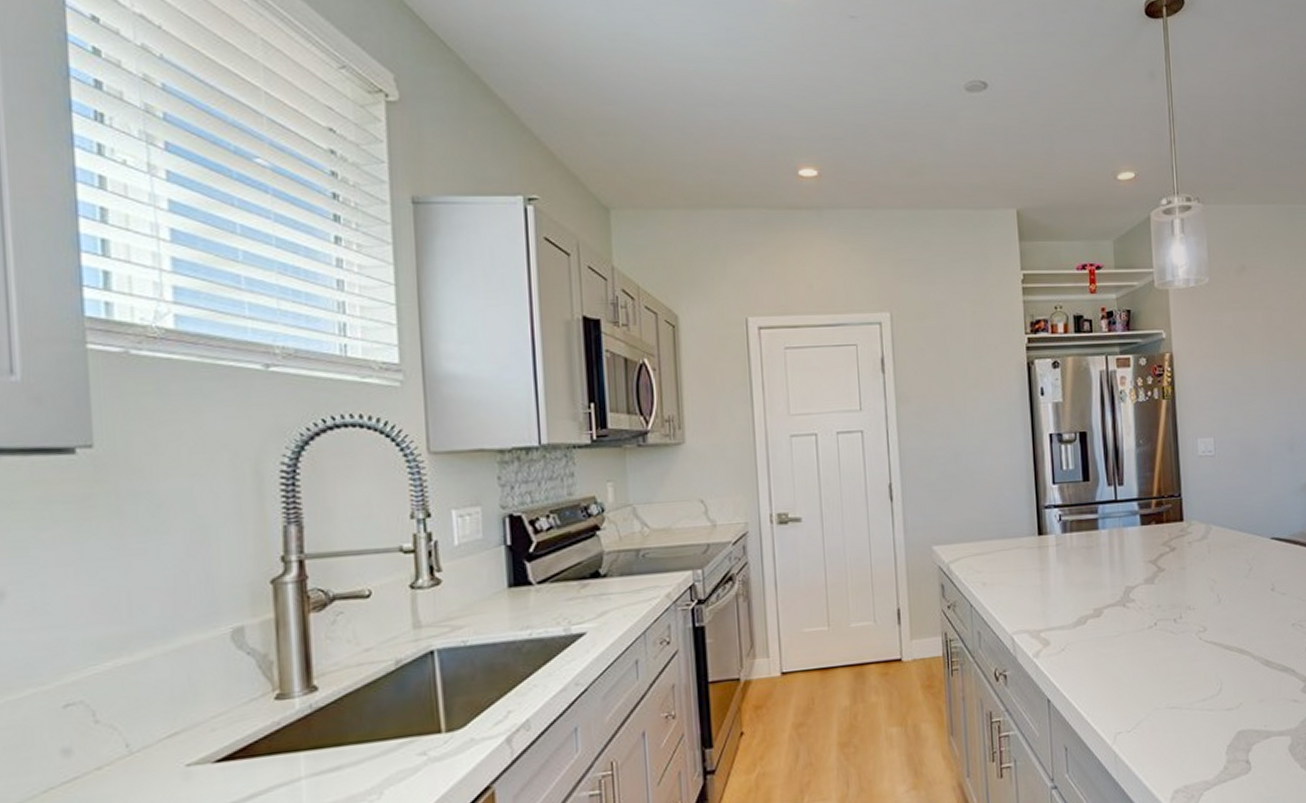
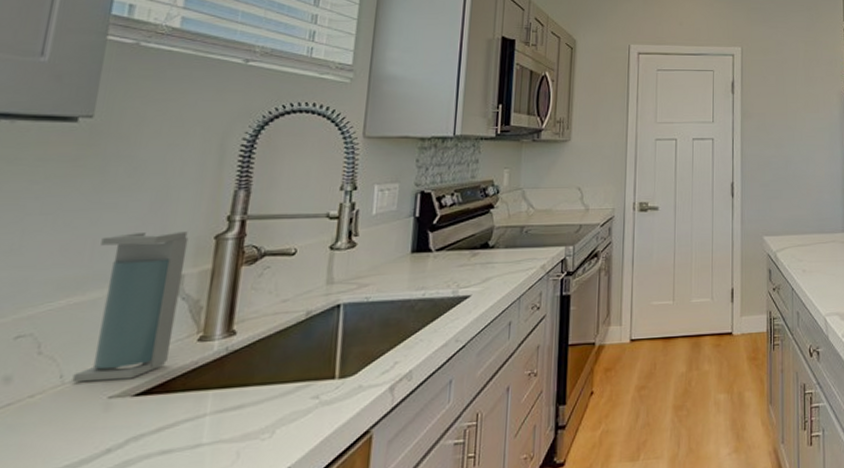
soap dispenser: none [137,577,245,752] -> present [72,231,189,383]

